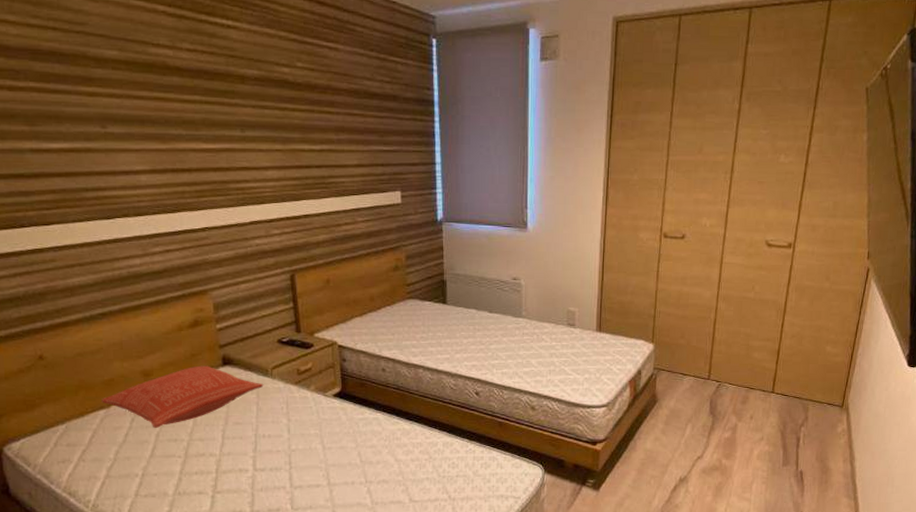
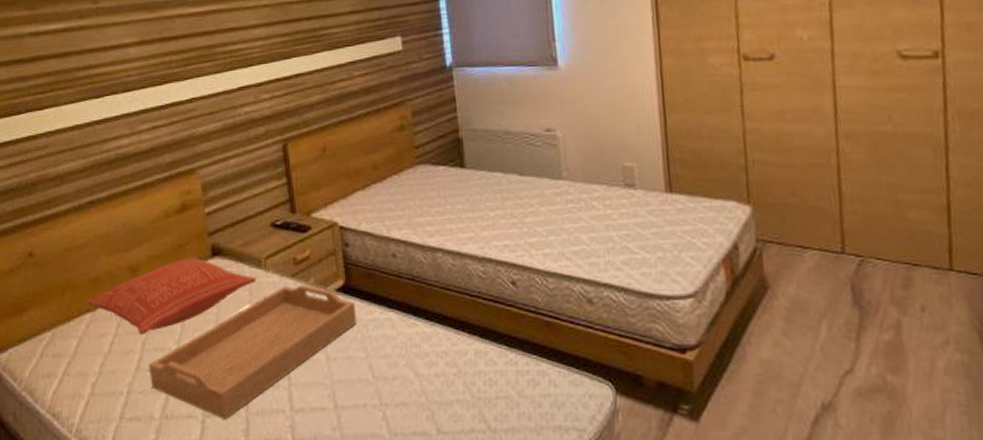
serving tray: none [162,390,350,495] -> present [148,284,357,420]

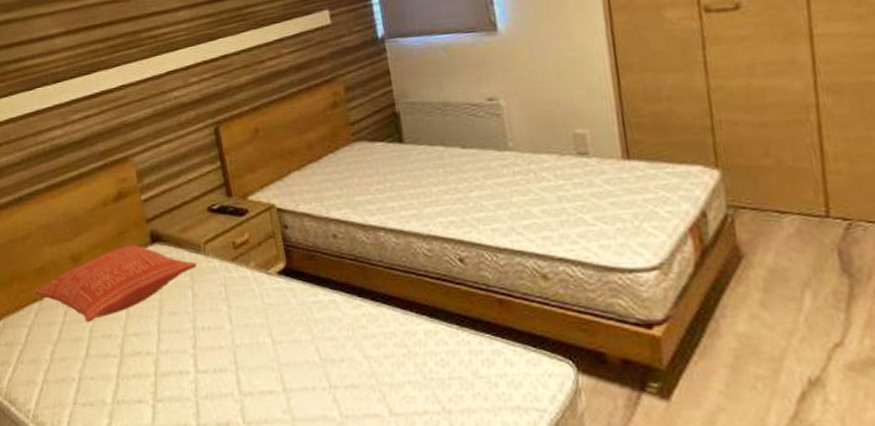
serving tray: present [148,284,357,420] -> none [97,268,301,404]

